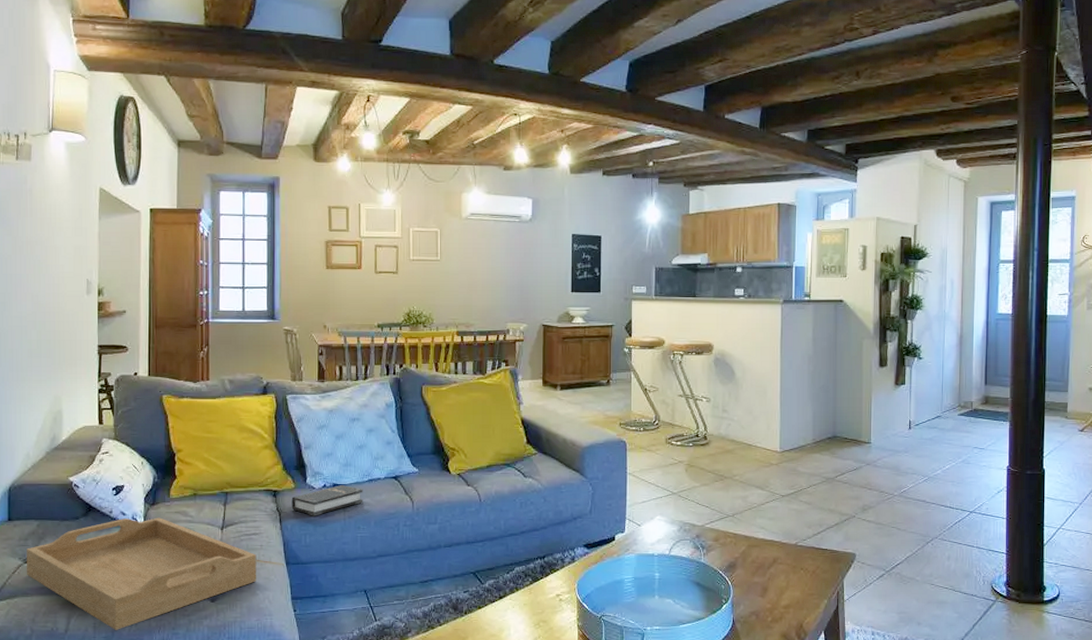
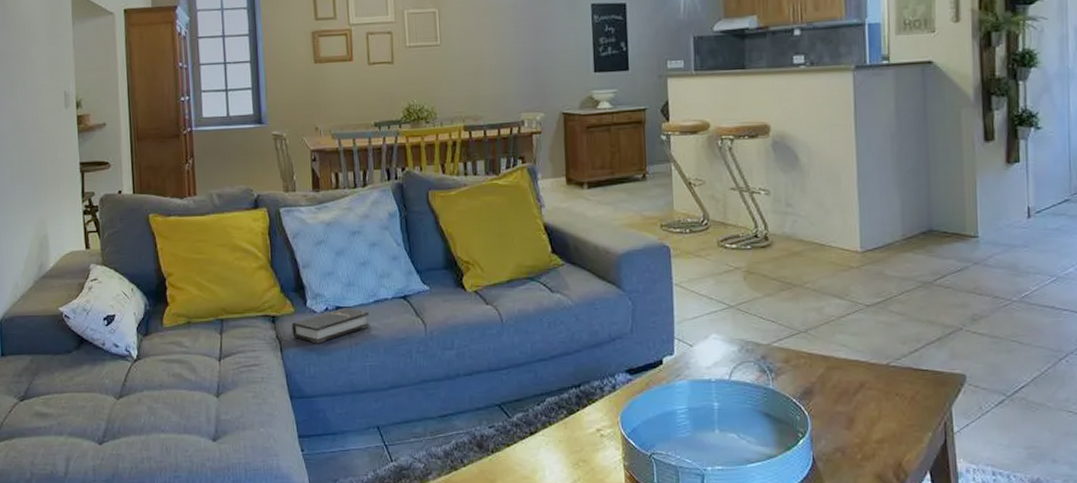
serving tray: present [26,517,257,630] -> none [21,349,260,473]

